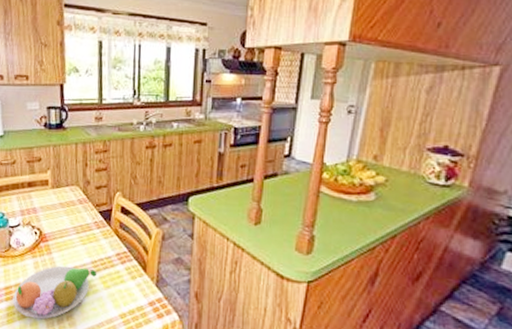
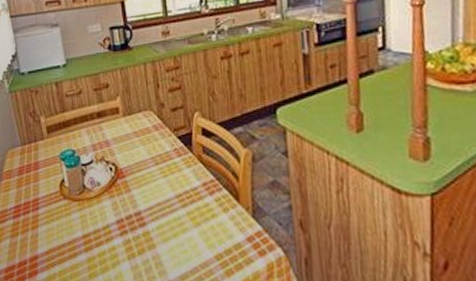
fruit bowl: present [12,265,97,320] -> none [93,204,184,270]

